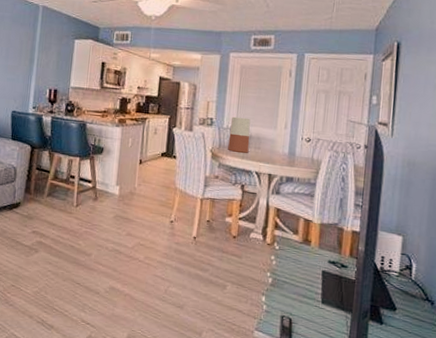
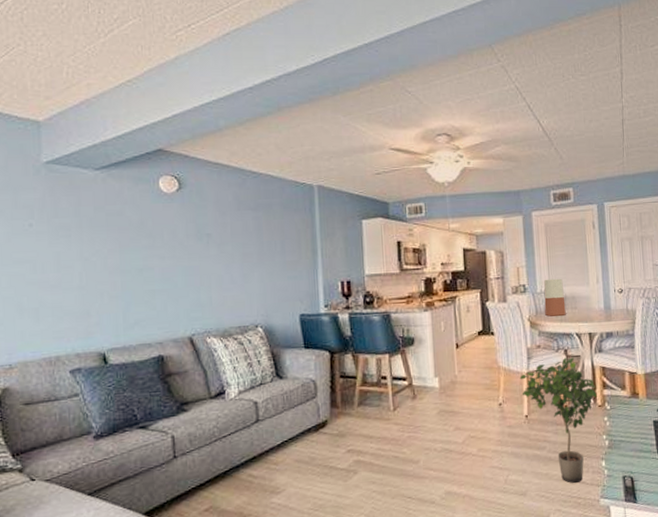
potted plant: none [193,192,267,310] -> present [519,357,597,483]

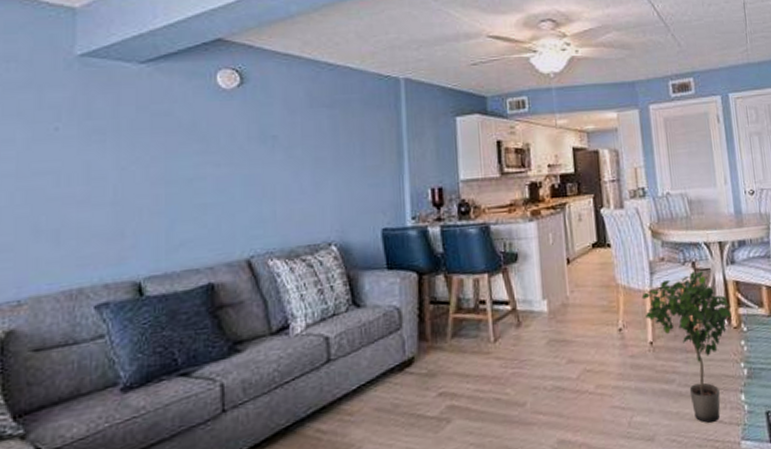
vase: present [544,278,566,317] -> none [665,179,692,224]

